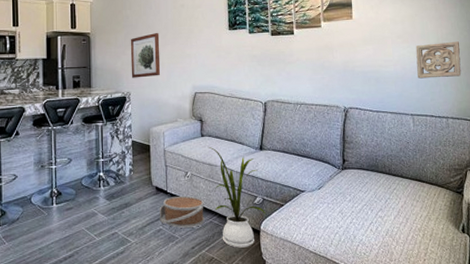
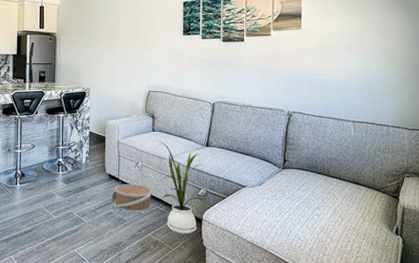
wall art: present [130,33,161,78] -> none [91,35,119,76]
wall ornament: present [415,41,461,79] -> none [361,54,406,88]

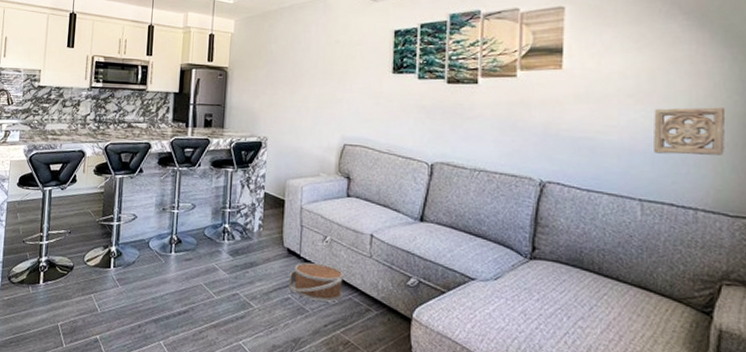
house plant: present [158,140,208,234] -> none [353,209,421,336]
wall ornament: none [361,54,406,88] -> present [654,107,726,156]

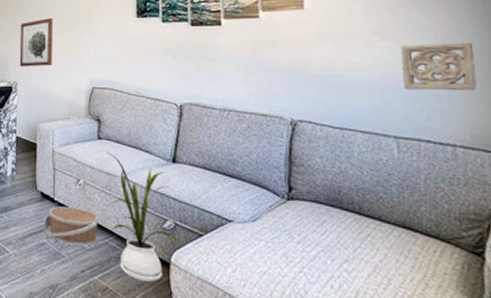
wall art: none [270,72,307,122] -> present [19,18,54,67]
house plant: none [353,209,421,336] -> present [105,151,178,282]

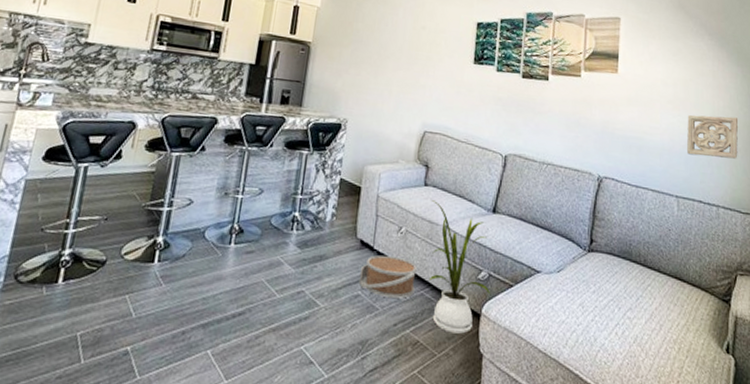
wall art: present [19,18,54,67] -> none [351,54,392,105]

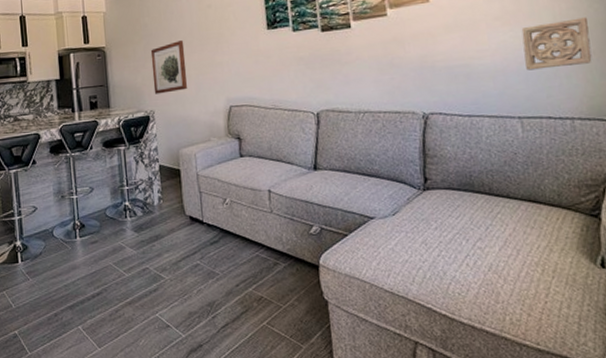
wall art: none [351,54,392,105] -> present [150,40,188,94]
basket: present [358,255,417,298] -> none [194,225,250,263]
house plant: present [428,199,490,334] -> none [248,168,325,286]

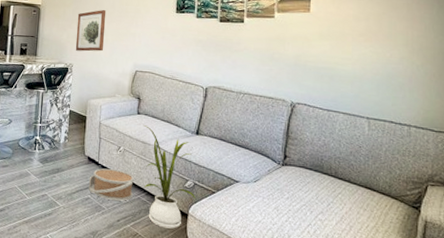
basket: none [194,225,250,263] -> present [88,168,134,201]
house plant: none [248,168,325,286] -> present [143,124,195,229]
wall ornament: present [521,17,592,71] -> none [379,45,433,83]

